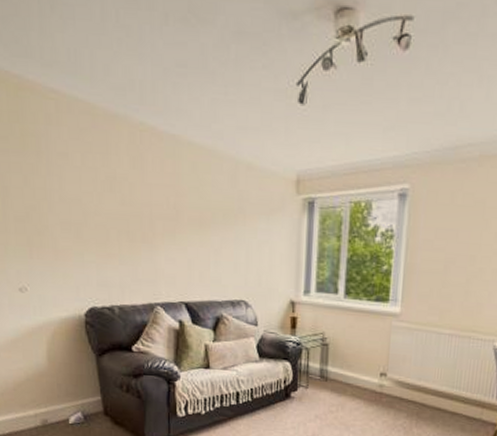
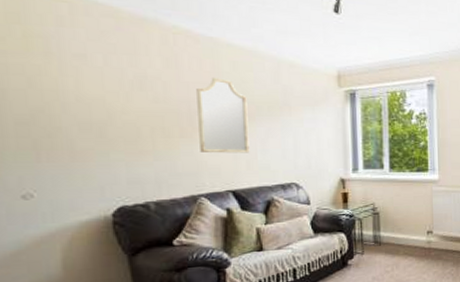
home mirror: none [158,180,204,264] -> present [196,78,250,153]

